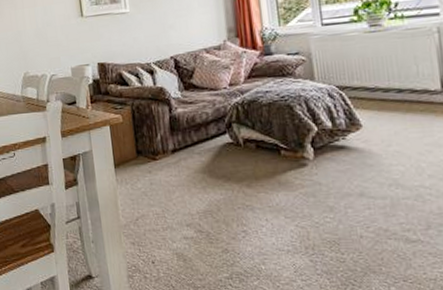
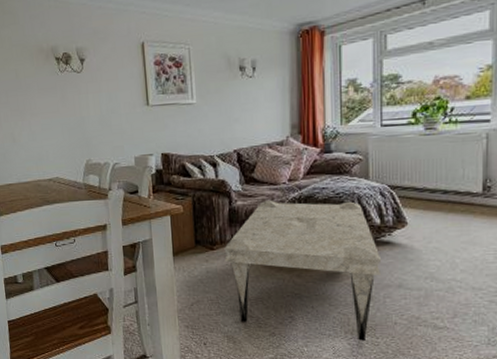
coffee table: none [167,104,339,257] -> present [224,200,382,341]

